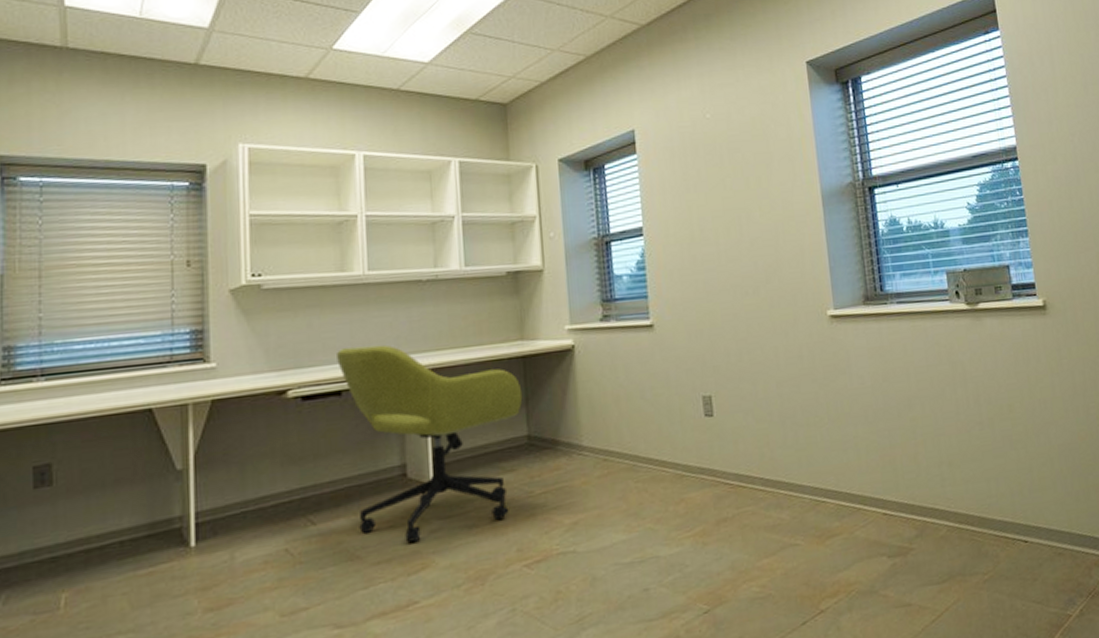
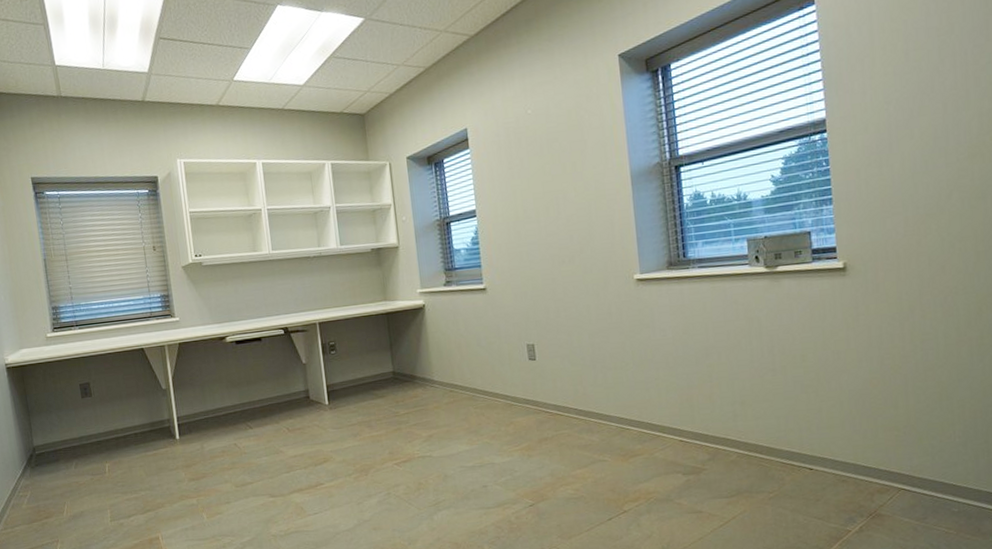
office chair: present [337,344,523,543] -> none [256,304,388,444]

